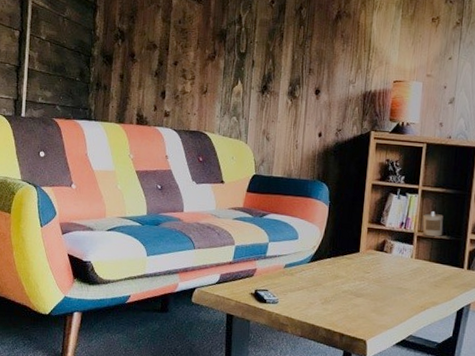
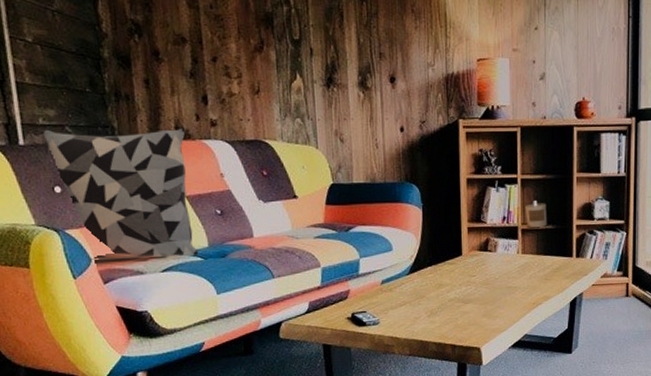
pillow: none [40,106,145,222] -> present [44,128,199,260]

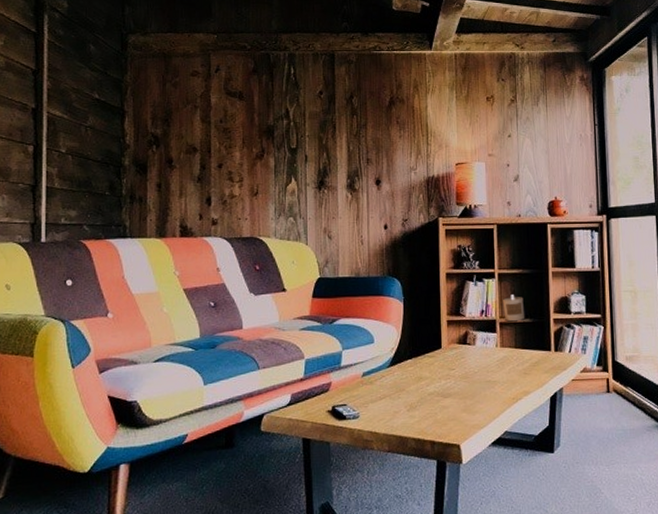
pillow: present [44,128,199,260] -> none [64,226,190,350]

